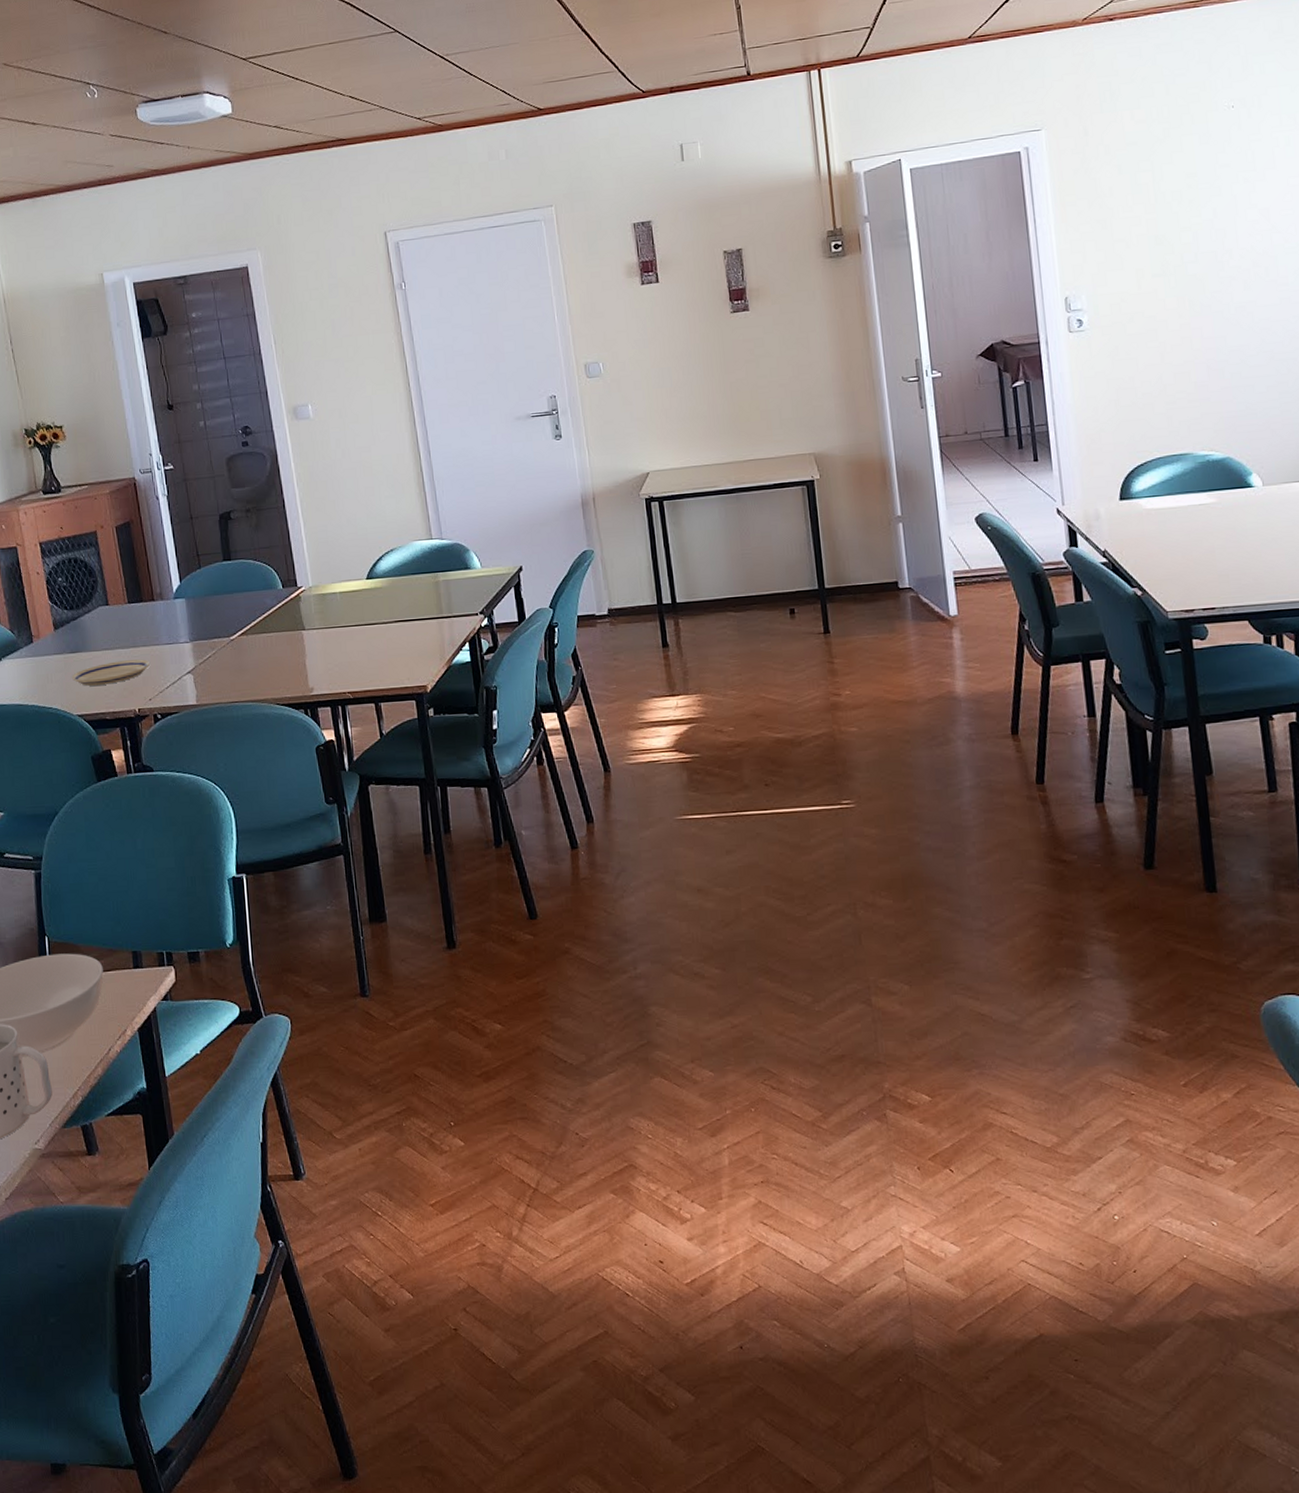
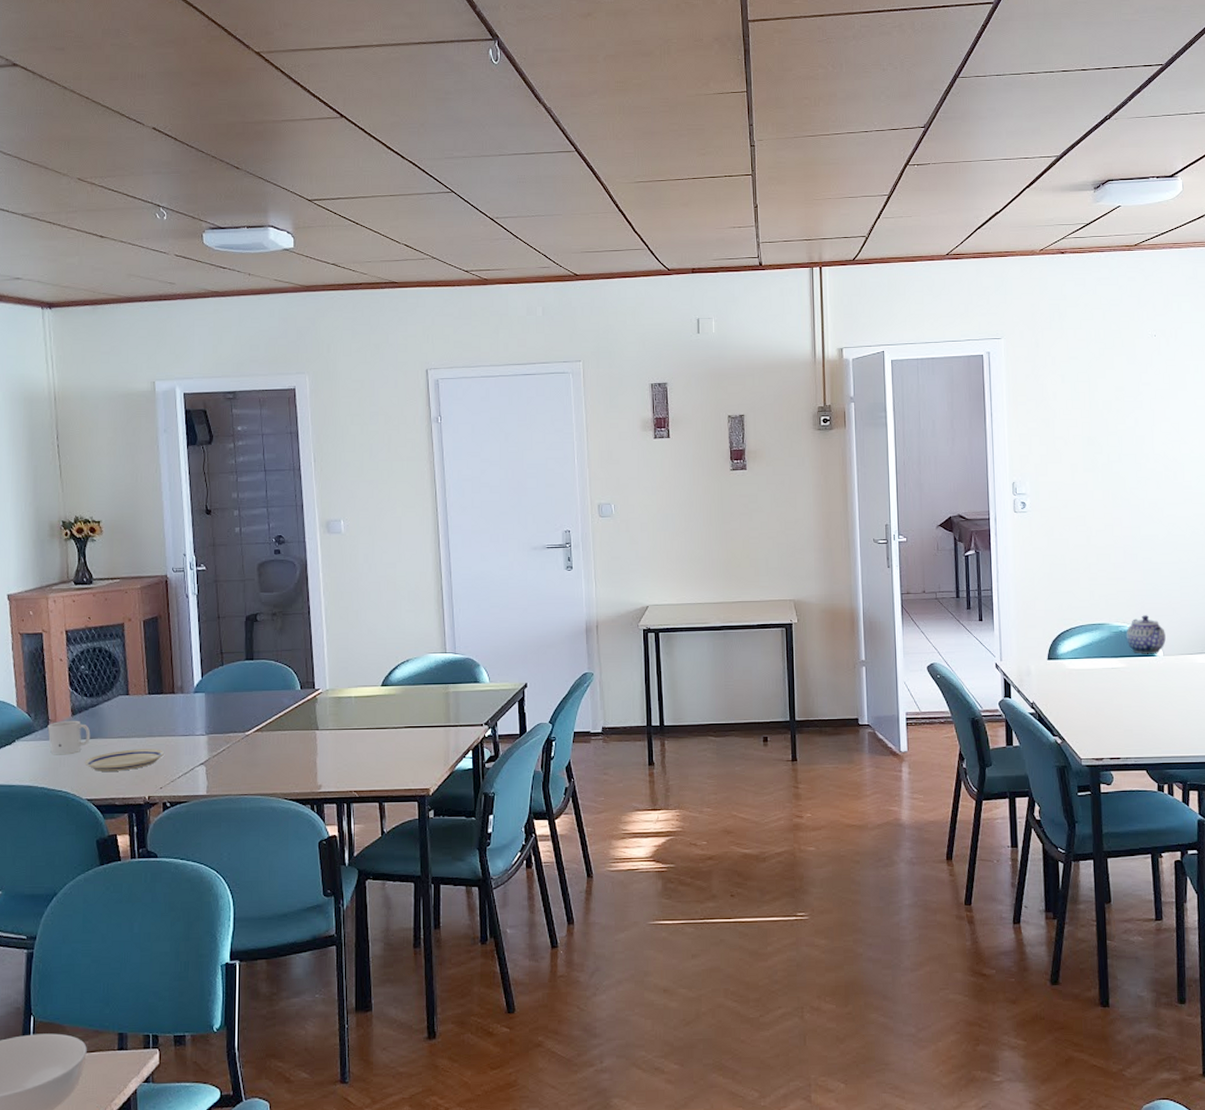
mug: none [31,634,75,672] -> present [47,720,91,755]
teapot: none [1214,439,1265,485] -> present [1126,615,1166,653]

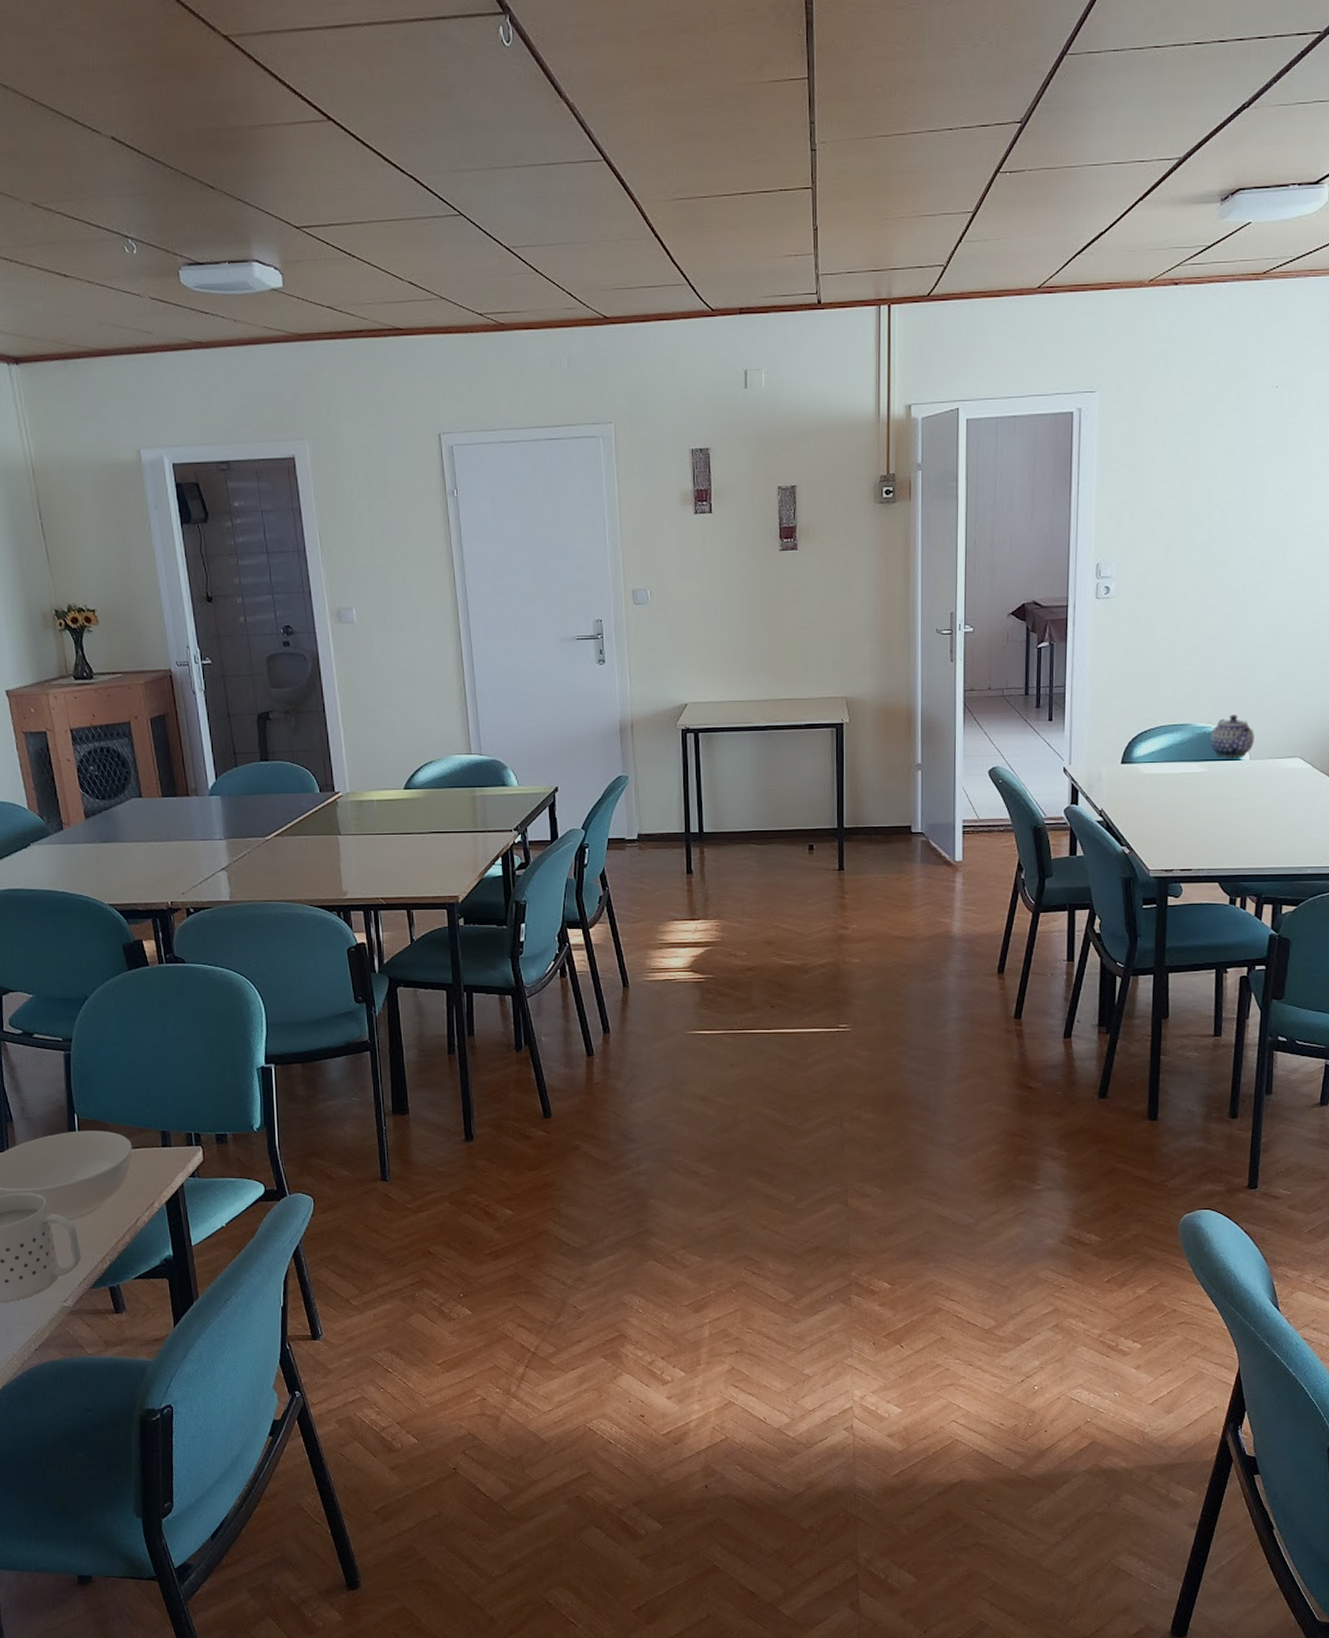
mug: present [47,720,91,755] -> none [62,823,107,859]
plate: present [84,749,165,771] -> none [102,853,184,876]

